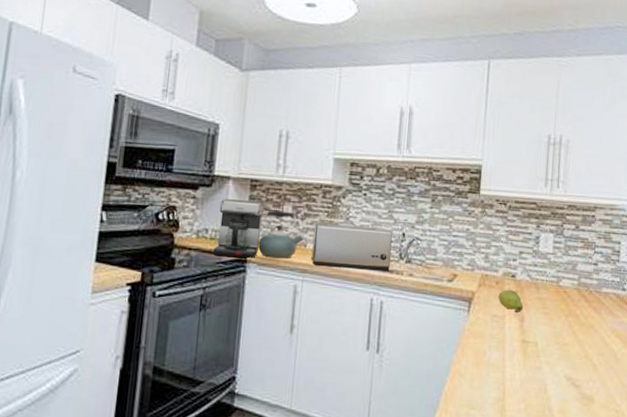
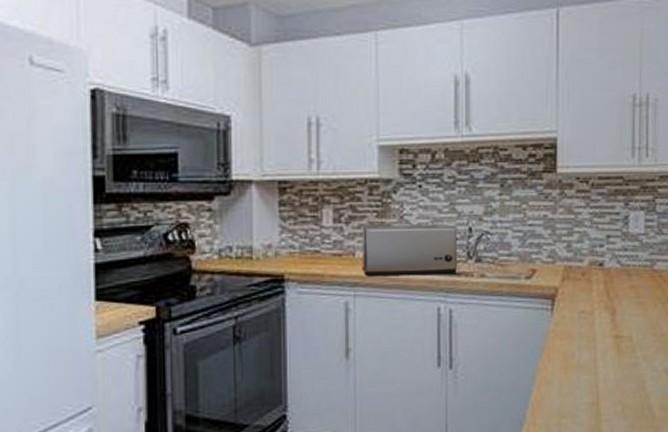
coffee maker: present [213,199,264,259] -> none [241,207,298,277]
kettle: present [258,210,305,259] -> none [296,215,352,273]
fruit: present [498,290,524,312] -> none [585,281,614,305]

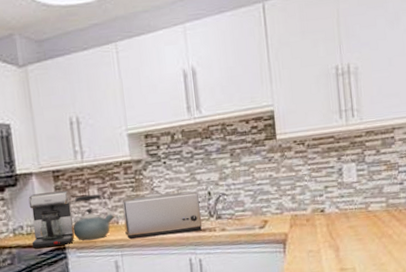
coffee maker: none [241,207,298,277] -> present [28,190,75,248]
kettle: none [296,215,352,273] -> present [73,194,116,241]

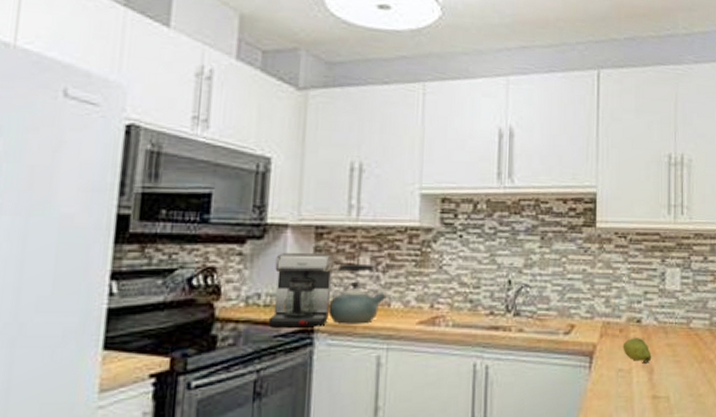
toaster: present [122,191,202,239] -> none [397,275,497,329]
fruit: none [310,224,337,244] -> present [623,338,652,364]

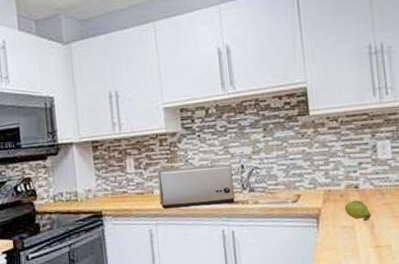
coffee maker: present [268,253,333,328] -> none [68,160,112,215]
kettle: present [328,263,388,324] -> none [110,164,151,209]
toaster: none [397,275,497,329] -> present [157,164,235,208]

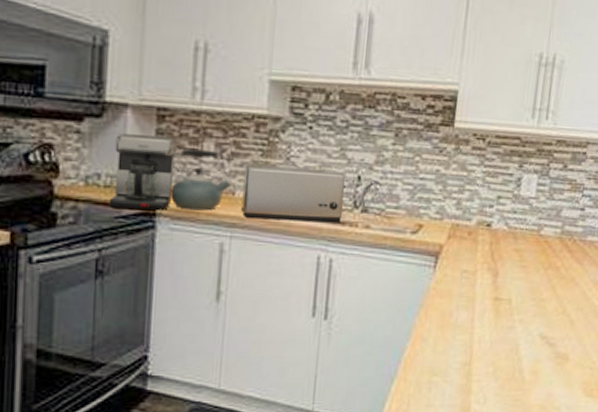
coffee maker: none [68,160,112,215] -> present [109,134,176,211]
kettle: none [110,164,151,209] -> present [171,148,233,211]
fruit: present [344,200,372,221] -> none [469,241,498,267]

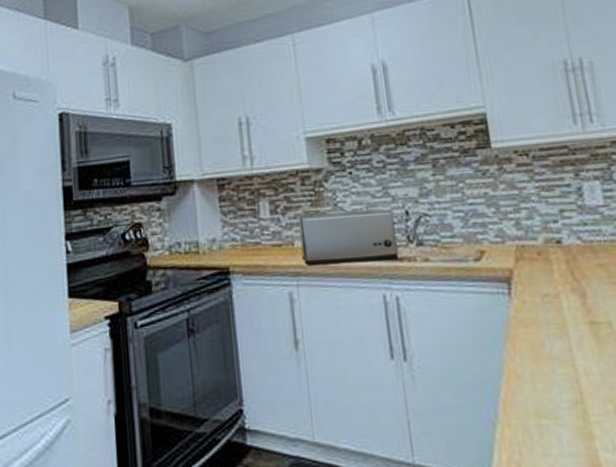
coffee maker: present [109,134,176,211] -> none [188,202,241,271]
kettle: present [171,148,233,211] -> none [239,208,290,265]

